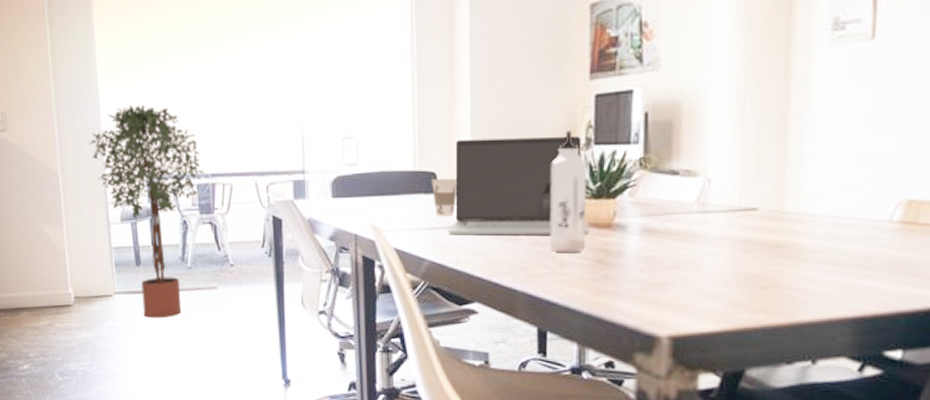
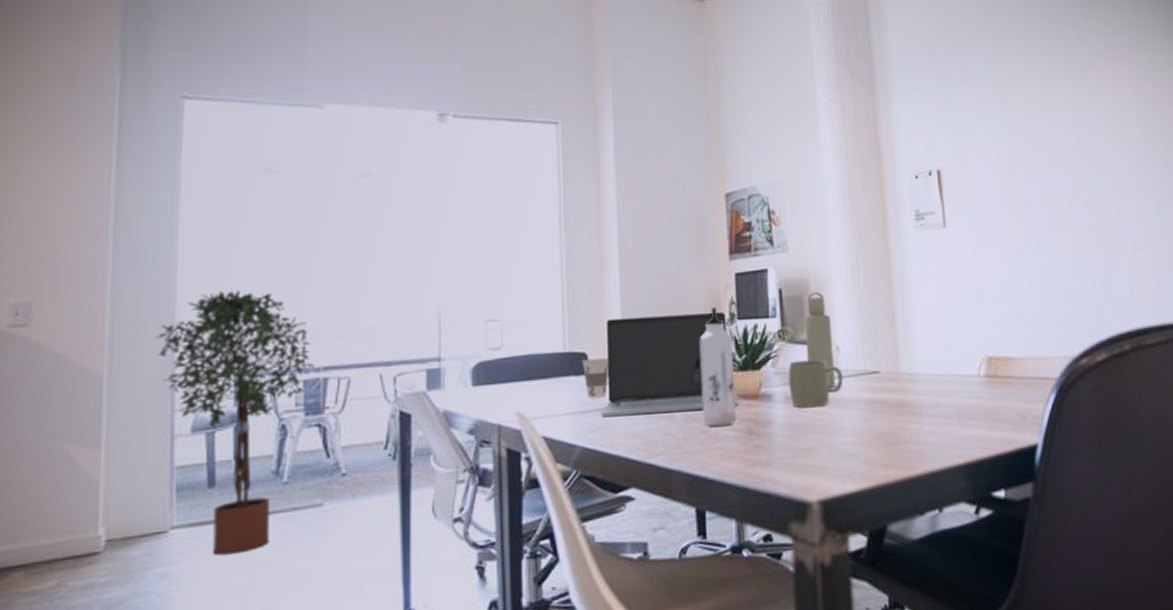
mug: none [646,191,712,240] -> present [788,359,844,407]
bottle: none [670,116,704,223] -> present [804,291,836,388]

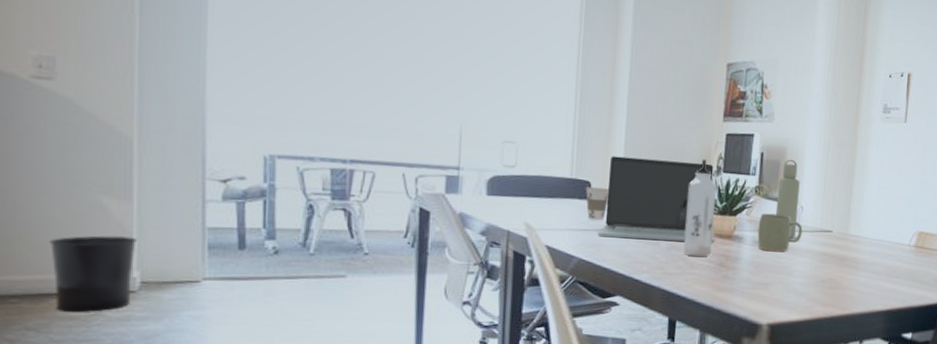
waste bin: none [15,488,103,586] -> present [49,235,137,312]
potted tree: present [154,290,315,556] -> none [184,76,342,307]

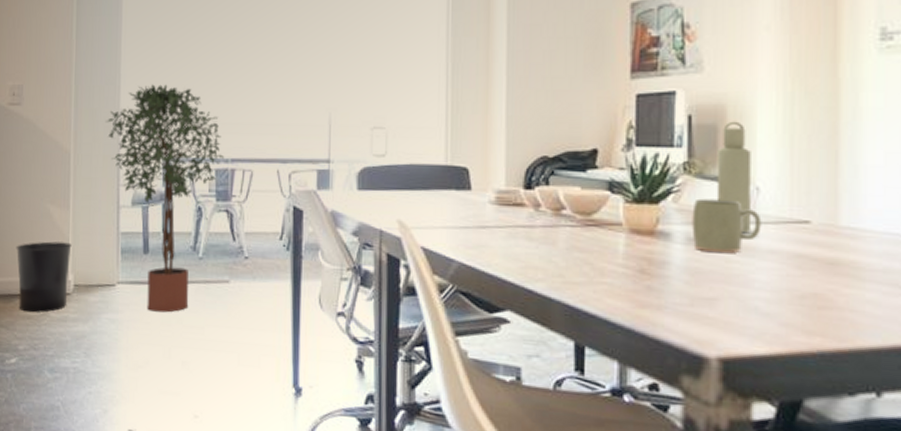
potted tree: none [184,76,342,307] -> present [105,84,225,313]
cup: present [586,187,609,221] -> none [464,174,490,216]
laptop: present [597,156,715,243] -> none [479,134,631,242]
water bottle: present [683,159,716,257] -> none [588,130,628,261]

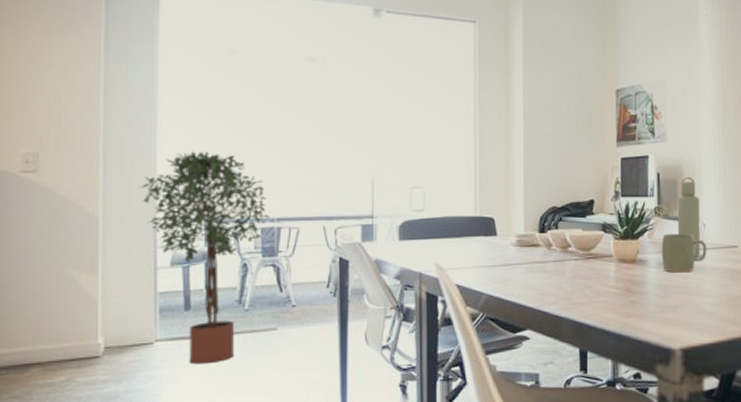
waste bin: present [16,241,72,312] -> none [31,306,101,379]

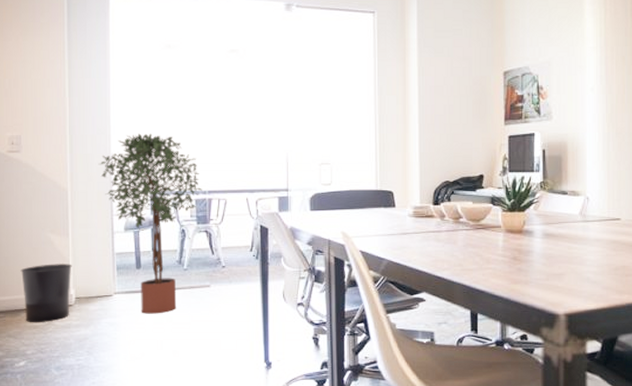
waste bin: none [31,306,101,379] -> present [20,264,72,322]
mug: present [661,233,707,272] -> none [546,206,591,242]
bottle: present [677,177,701,257] -> none [562,153,585,229]

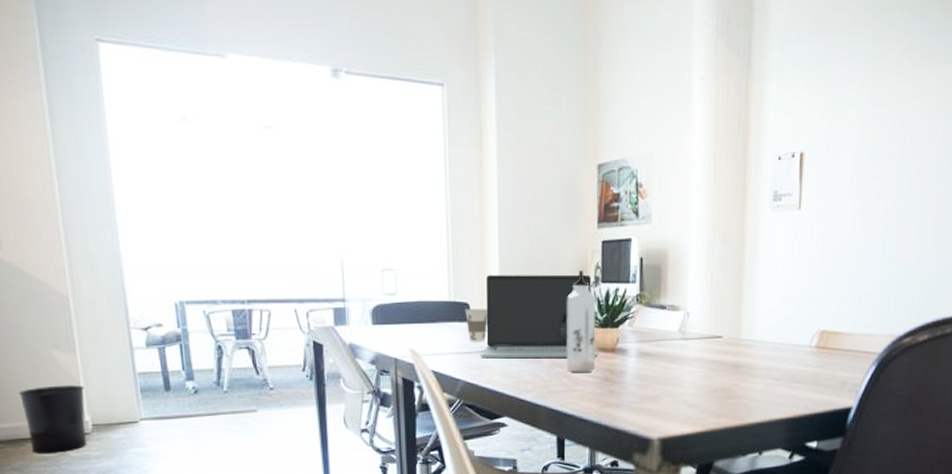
potted tree: present [98,133,203,314] -> none [105,228,241,443]
cup: none [390,196,409,226] -> present [465,309,487,343]
laptop: none [402,165,507,240] -> present [480,274,598,359]
water bottle: none [478,161,505,253] -> present [567,270,596,373]

